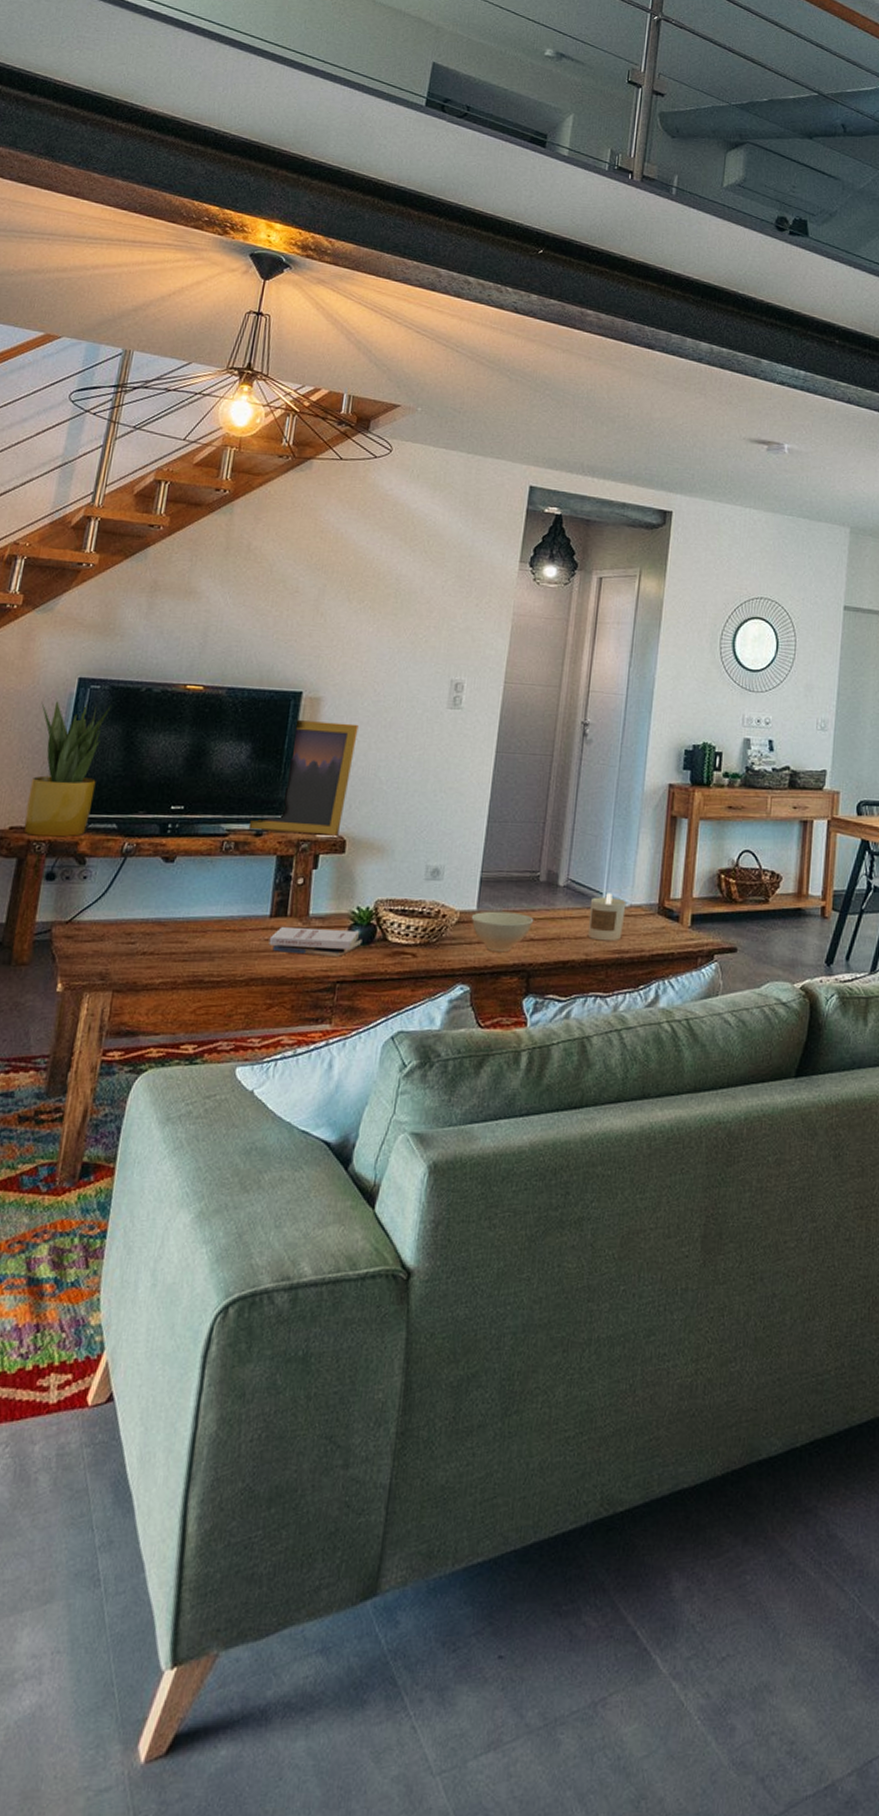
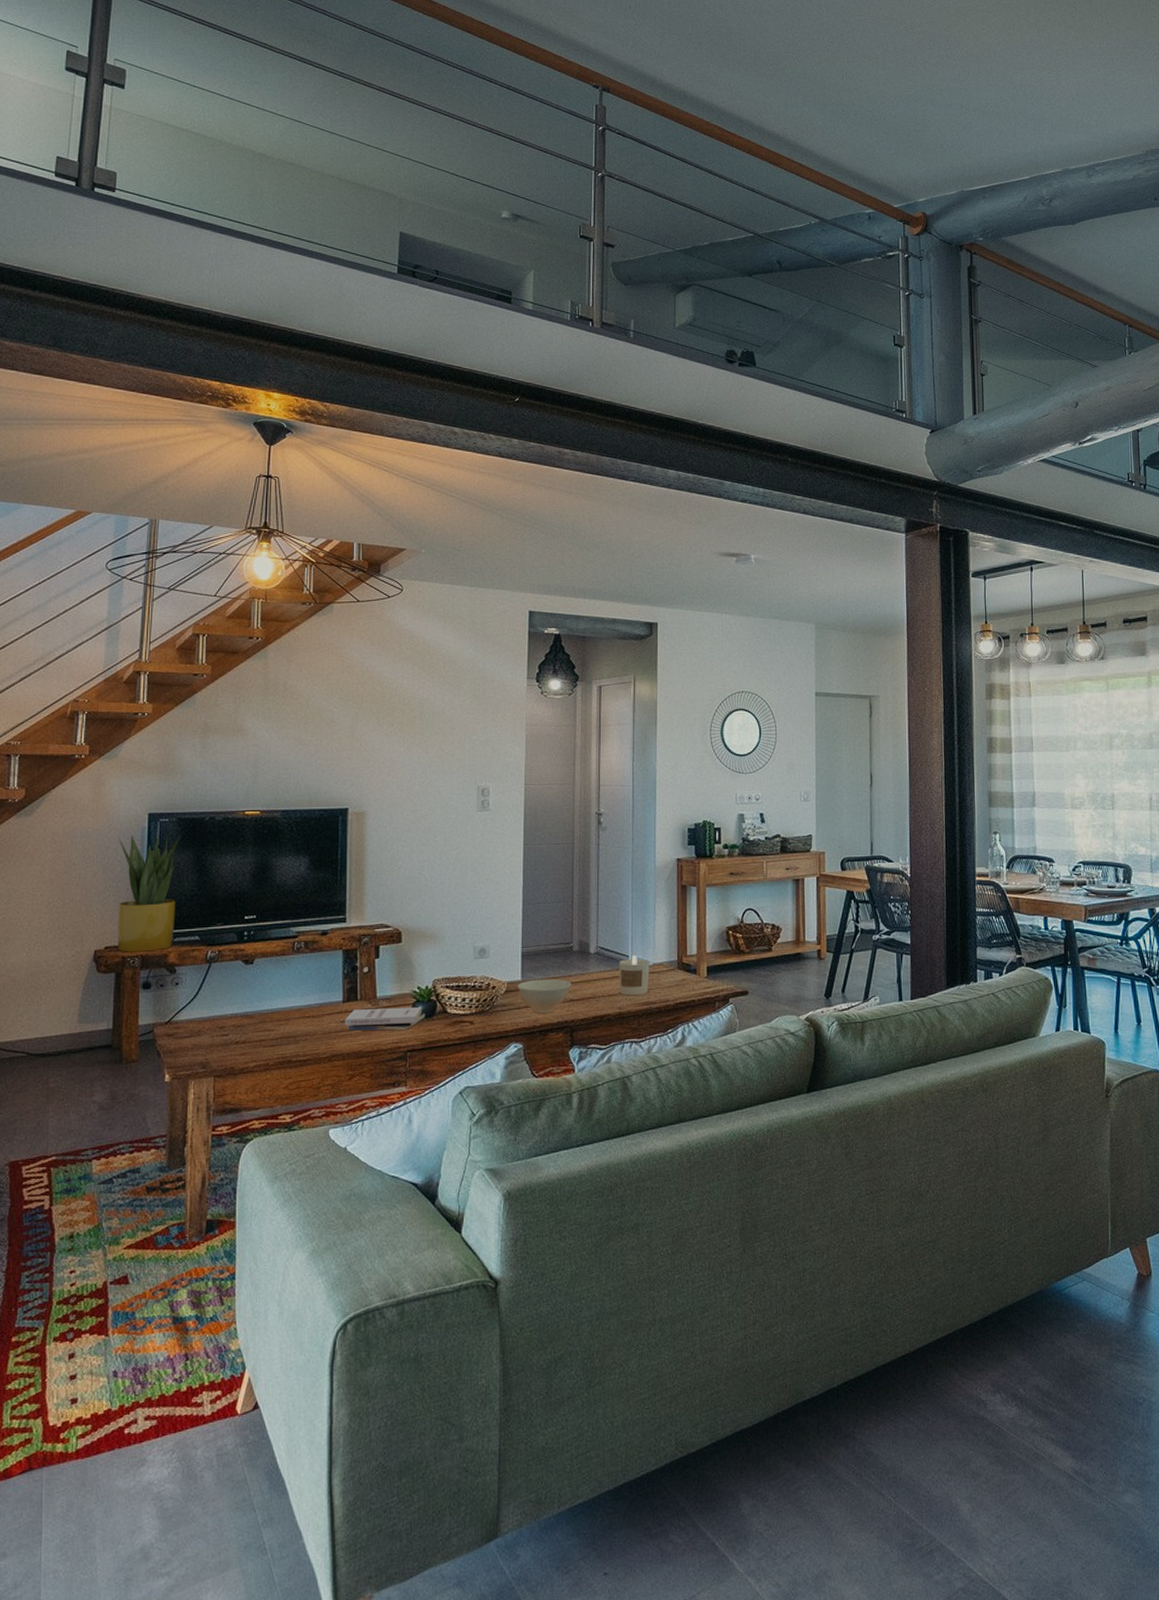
picture frame: present [248,720,359,836] -> none [315,832,401,931]

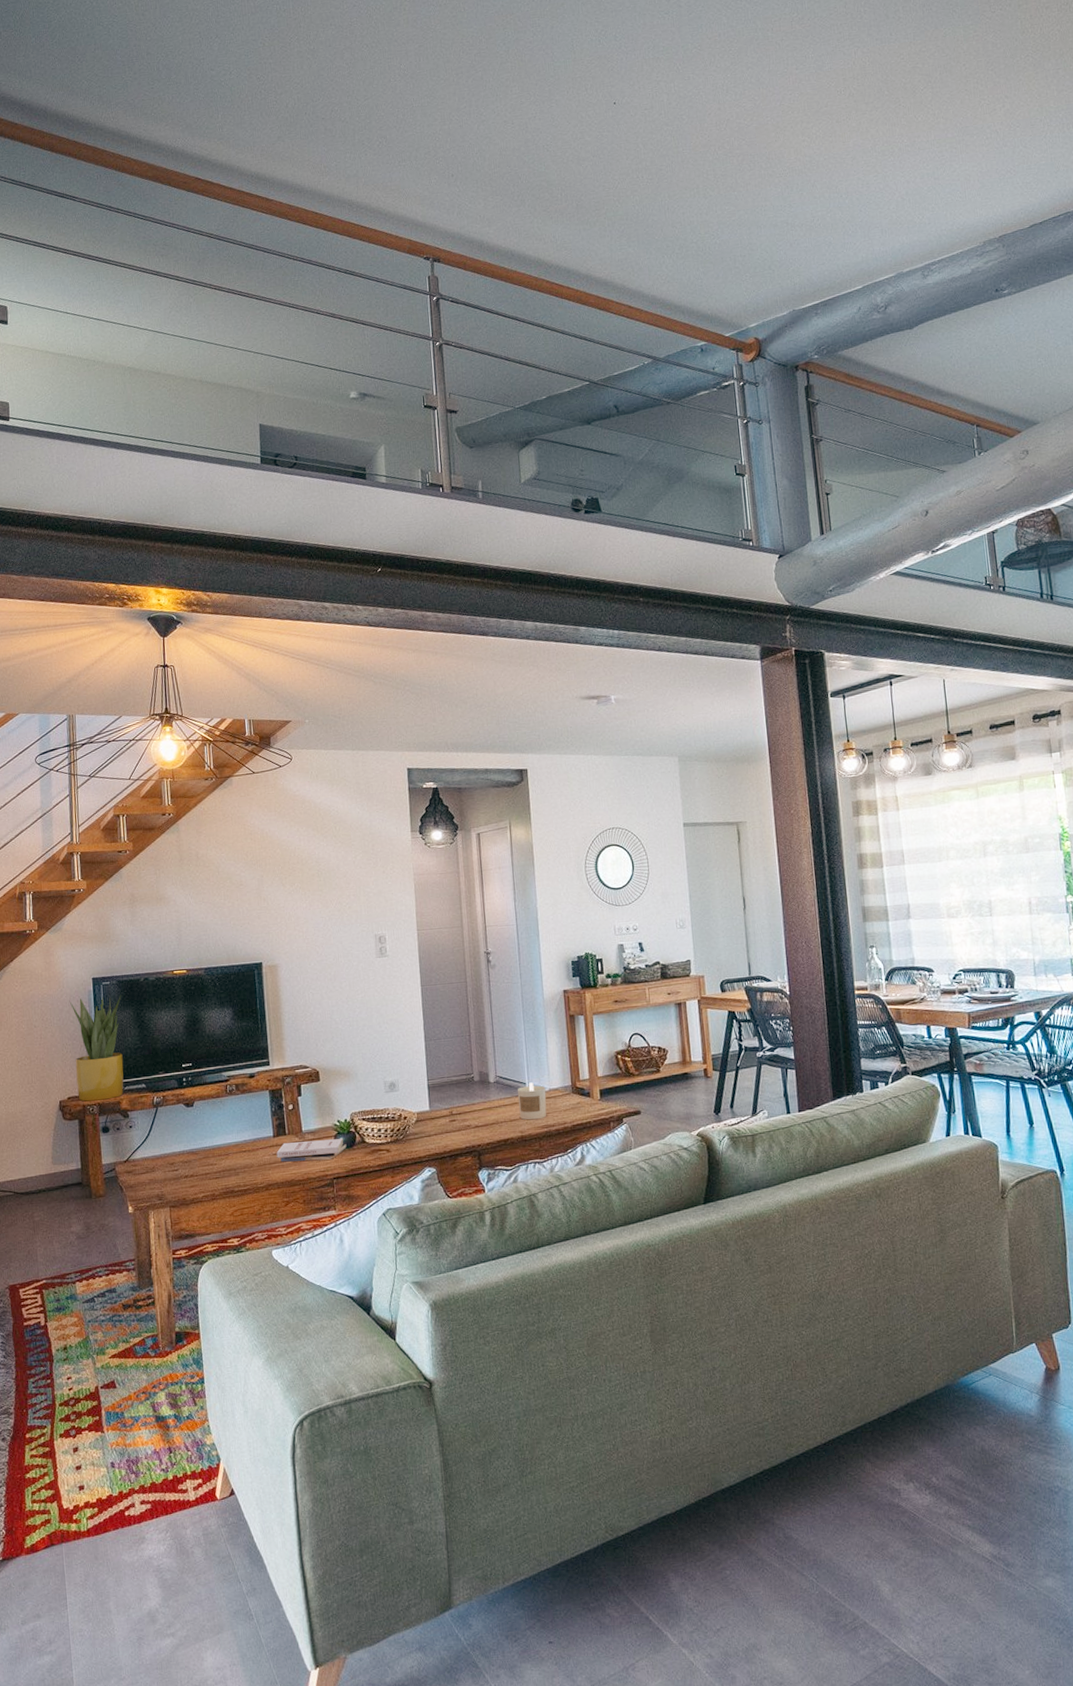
bowl: present [517,979,572,1014] -> none [426,1107,476,1140]

